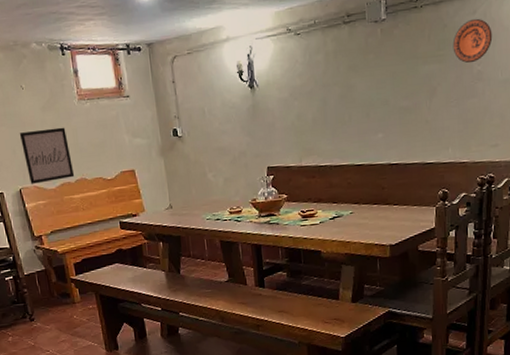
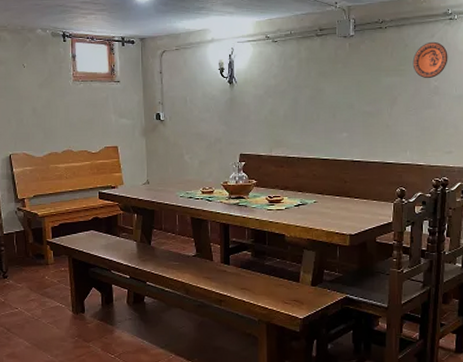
wall art: present [19,127,75,184] -> none [16,103,62,151]

